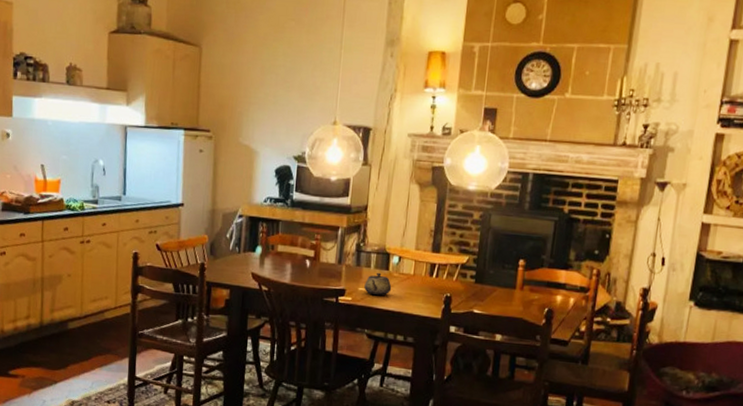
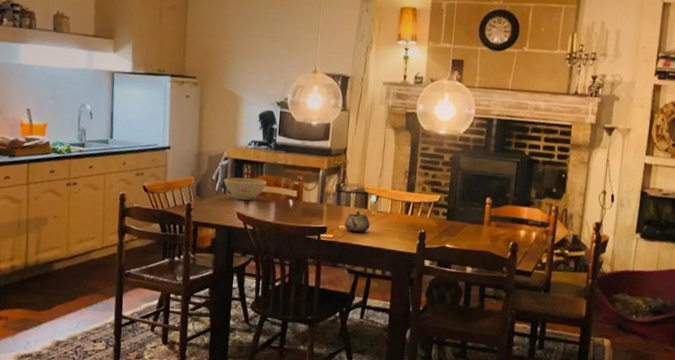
bowl: none [238,236,282,260] -> present [224,177,266,200]

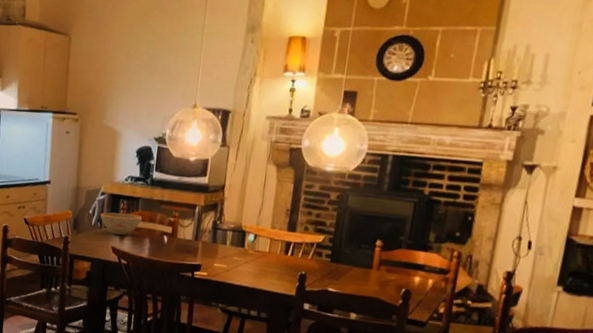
teapot: present [344,211,370,233] -> none [219,249,247,272]

